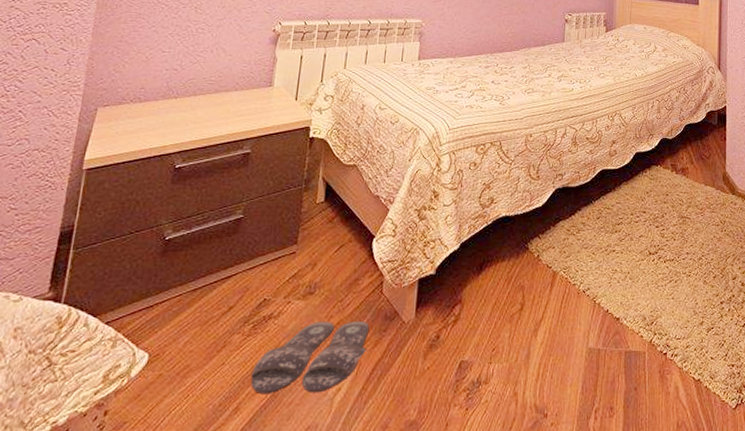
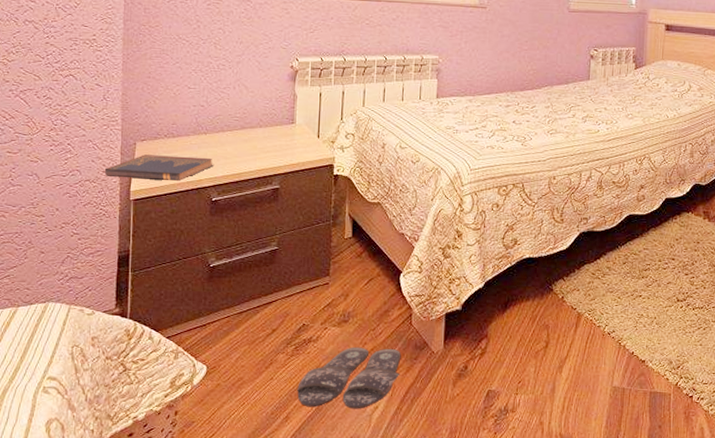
hardcover book: none [57,121,181,149] -> present [104,154,213,182]

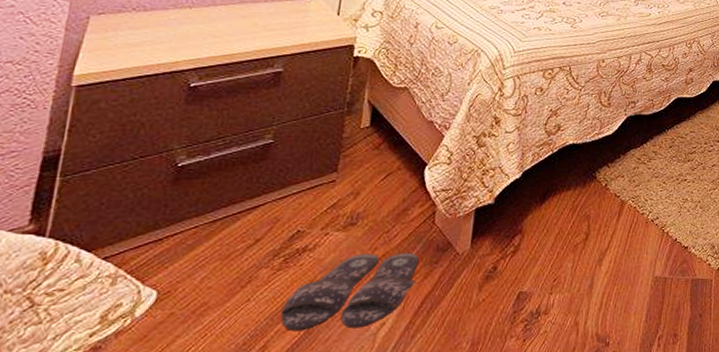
hardcover book: present [104,154,213,182] -> none [36,31,197,64]

